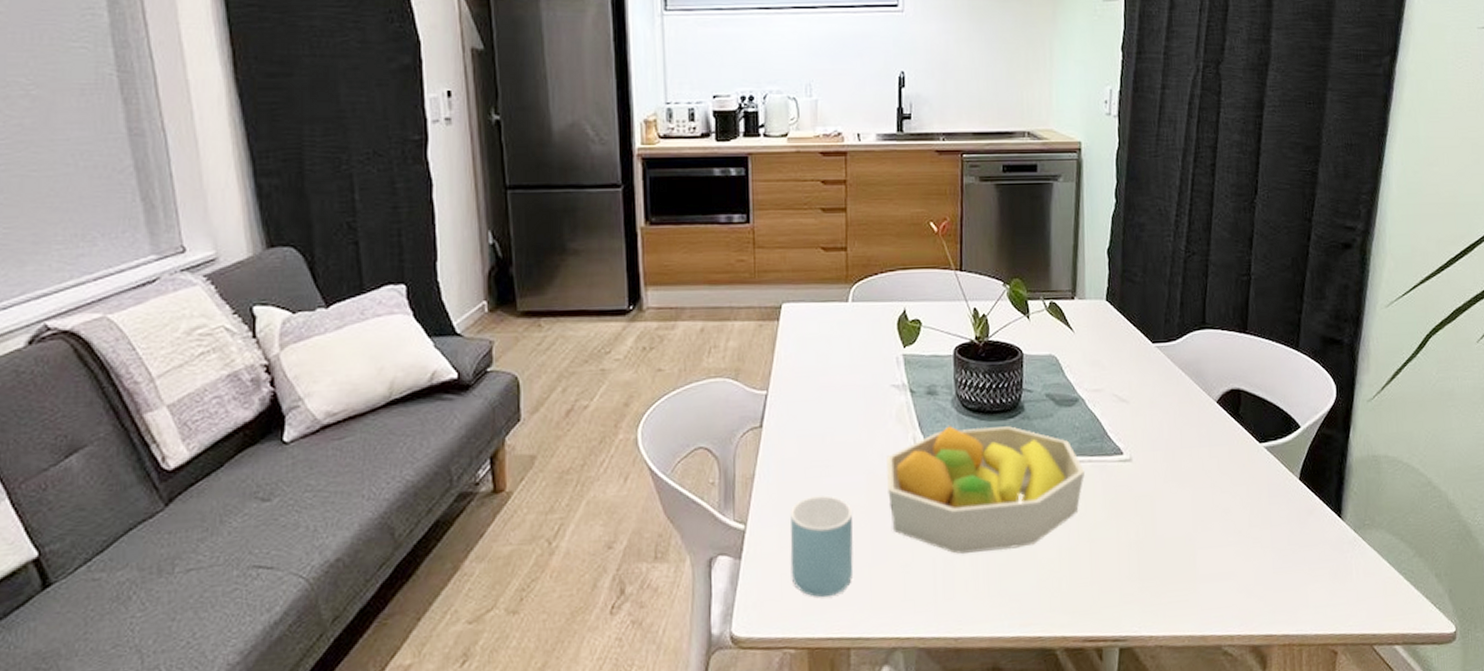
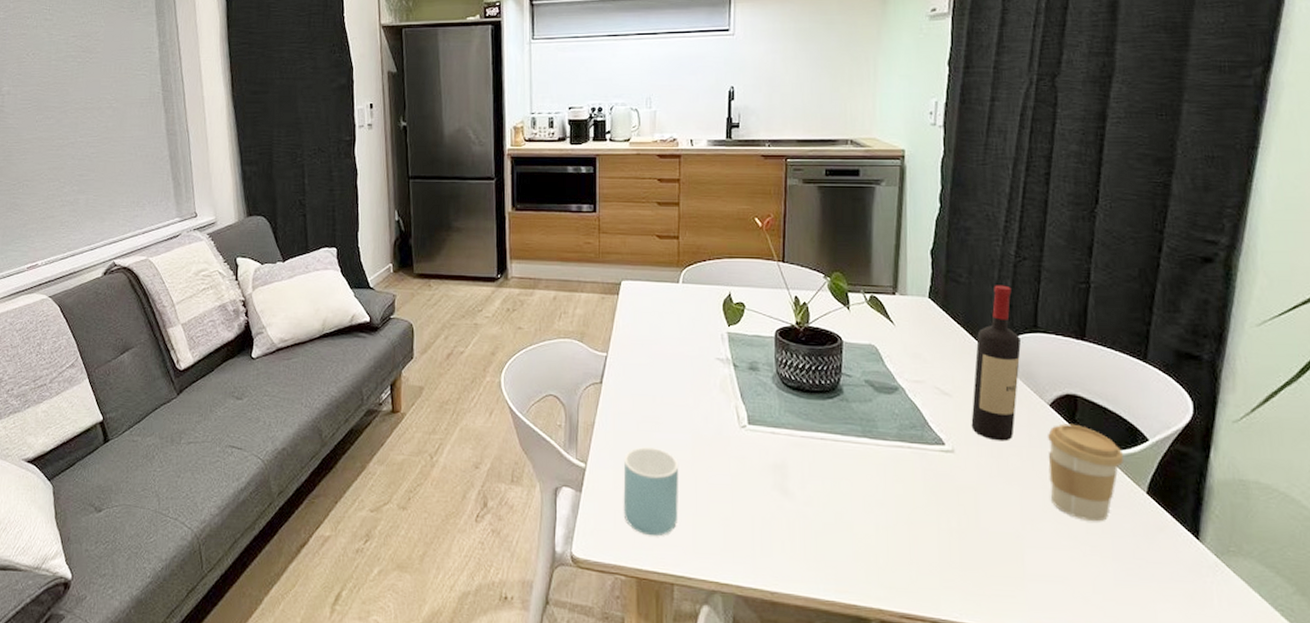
fruit bowl: present [886,426,1085,554] -> none [709,400,904,519]
wine bottle: none [1147,282,1191,444] -> present [971,285,1021,441]
coffee cup: none [1214,418,1280,514] -> present [1047,423,1123,522]

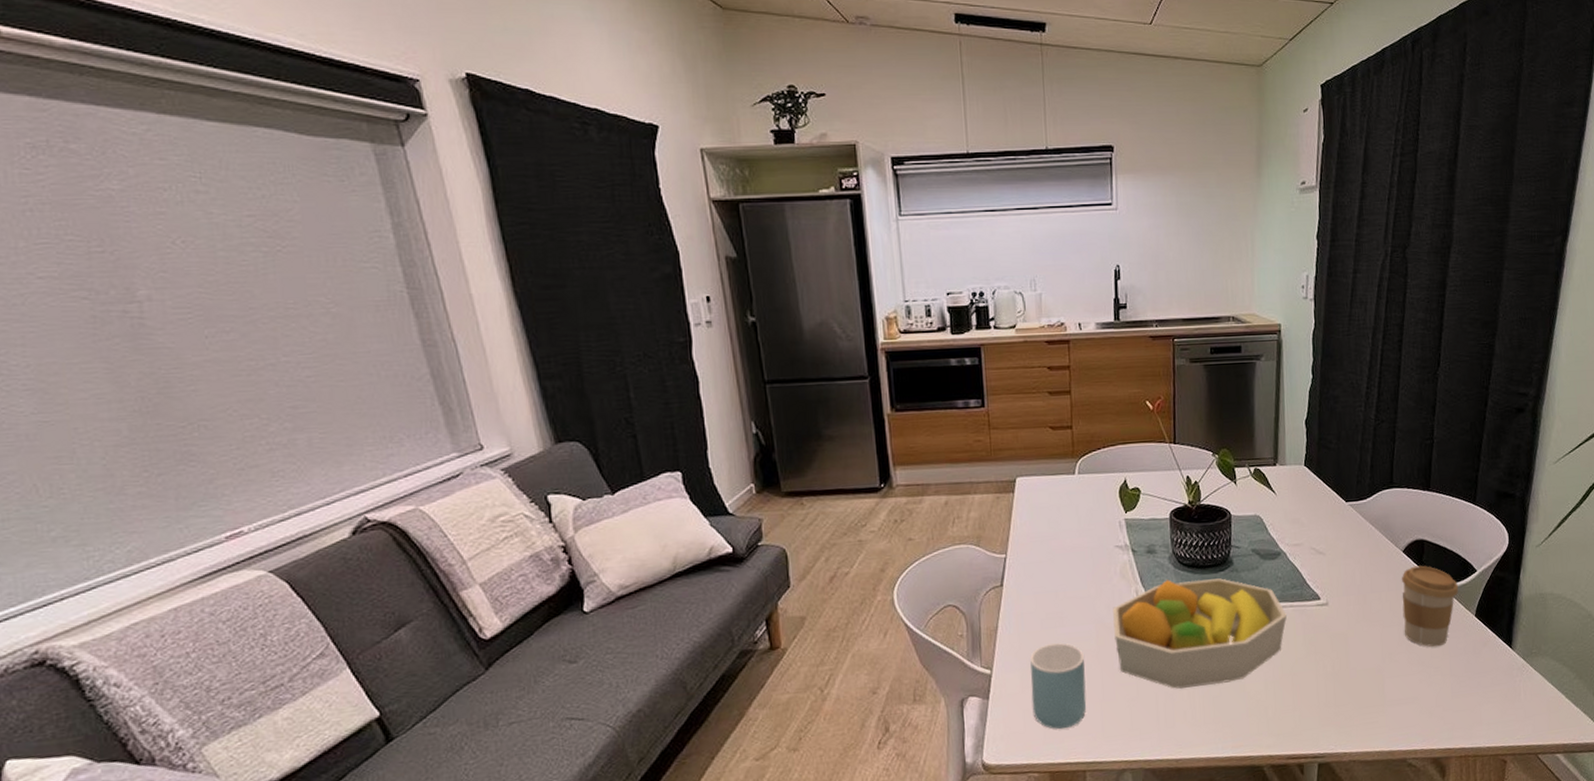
fruit bowl: none [709,400,904,519] -> present [1112,578,1287,689]
wine bottle: present [971,285,1021,441] -> none [1341,447,1380,590]

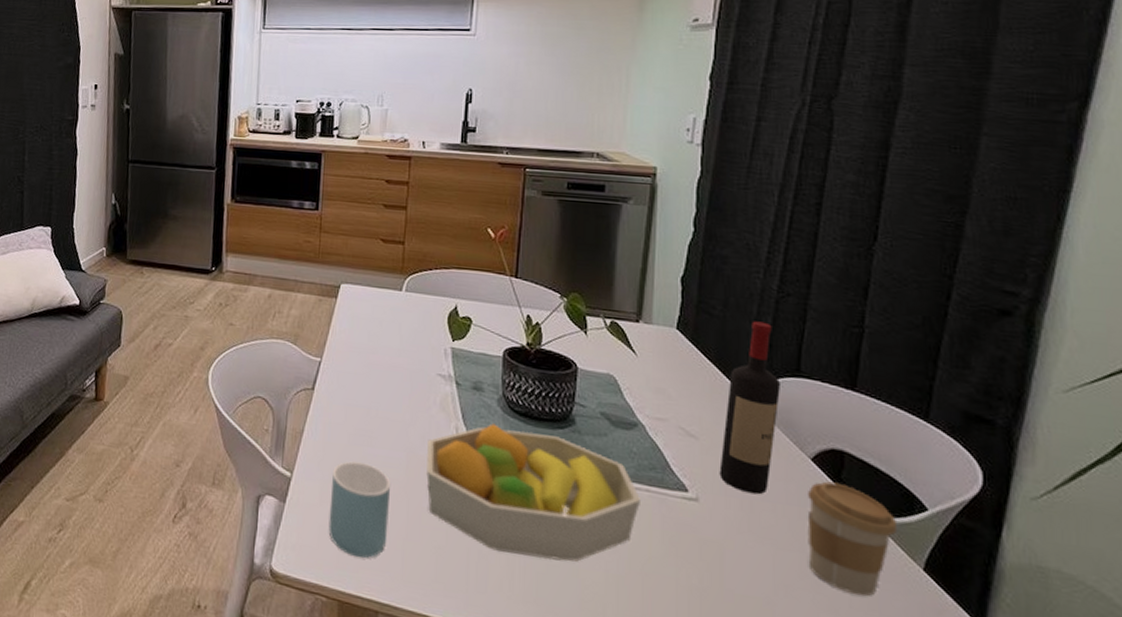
wine bottle: none [1341,447,1380,590] -> present [719,321,780,495]

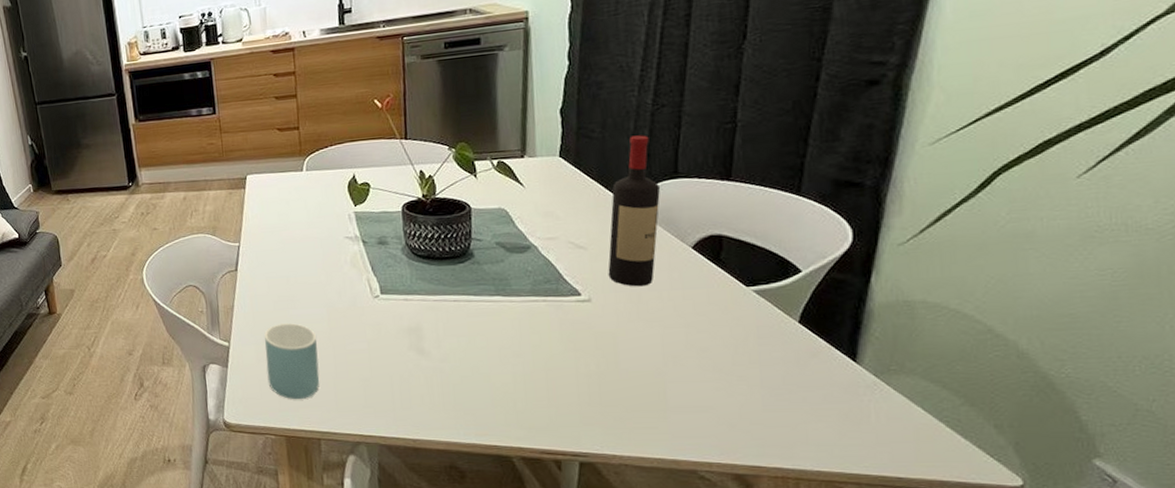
fruit bowl: present [426,423,640,562] -> none [344,270,539,373]
coffee cup: present [807,481,896,597] -> none [689,263,773,354]

